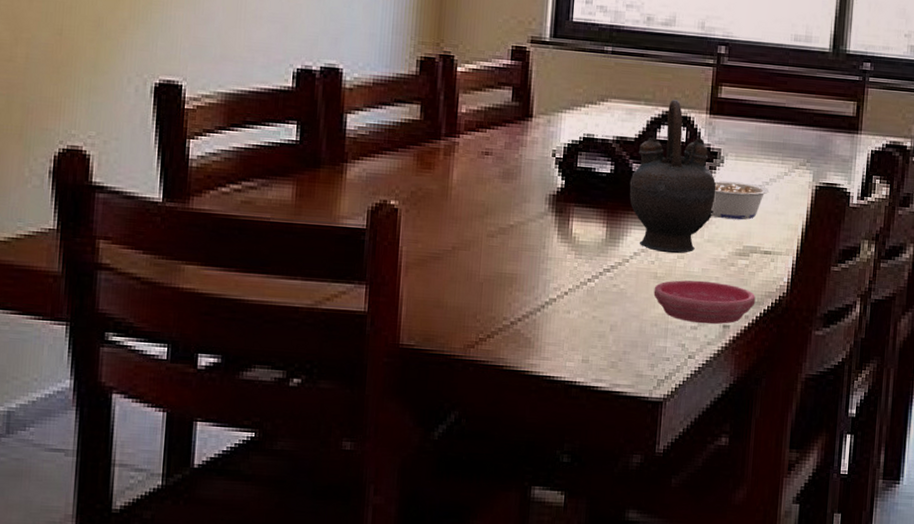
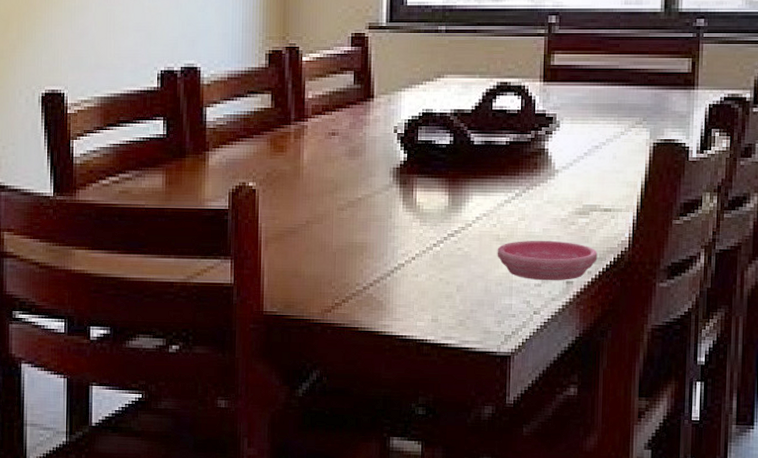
teapot: present [629,99,717,254] -> none [468,71,554,216]
legume: present [711,180,770,220] -> none [549,144,607,181]

